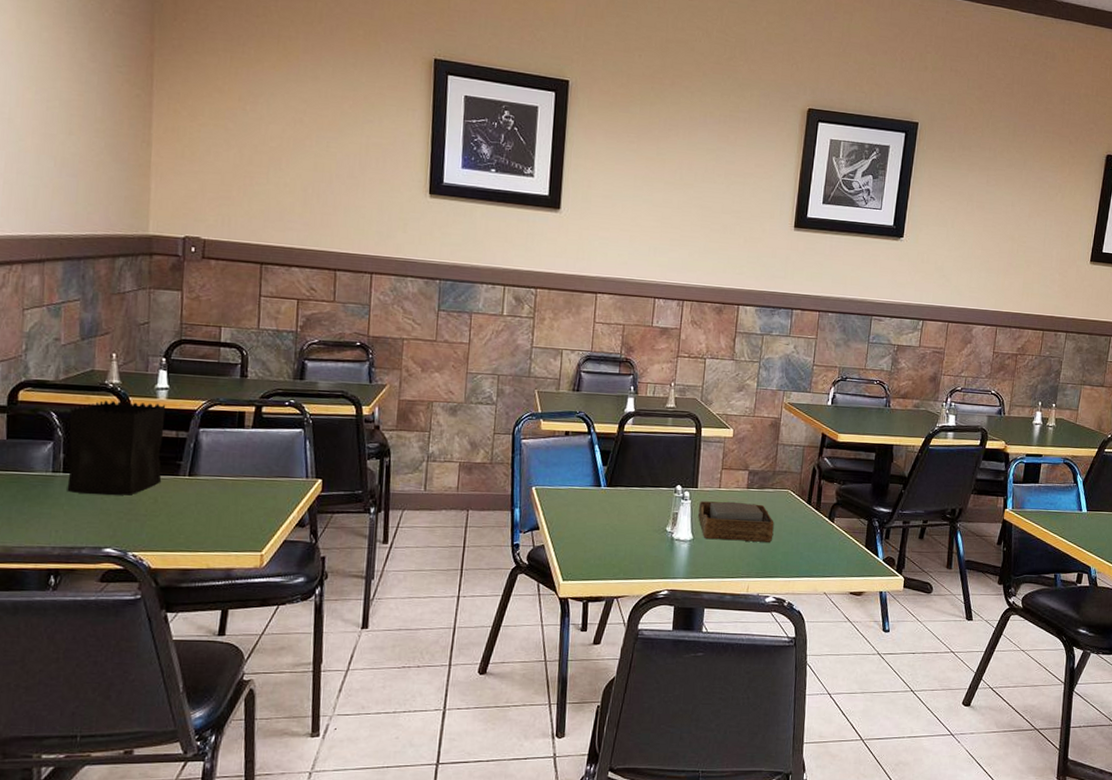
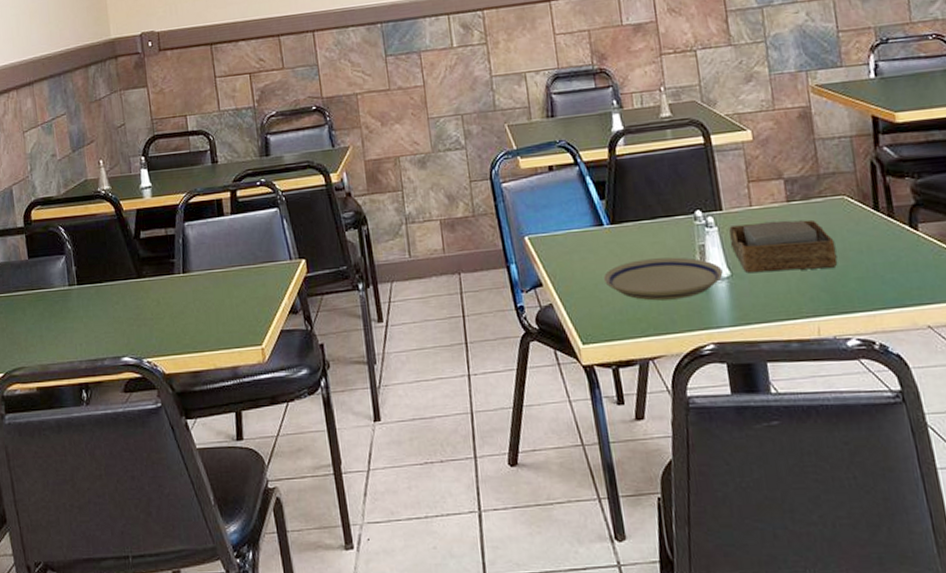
paper bag: present [67,400,166,495] -> none [74,203,161,304]
plate: none [591,518,687,553] -> present [603,257,723,301]

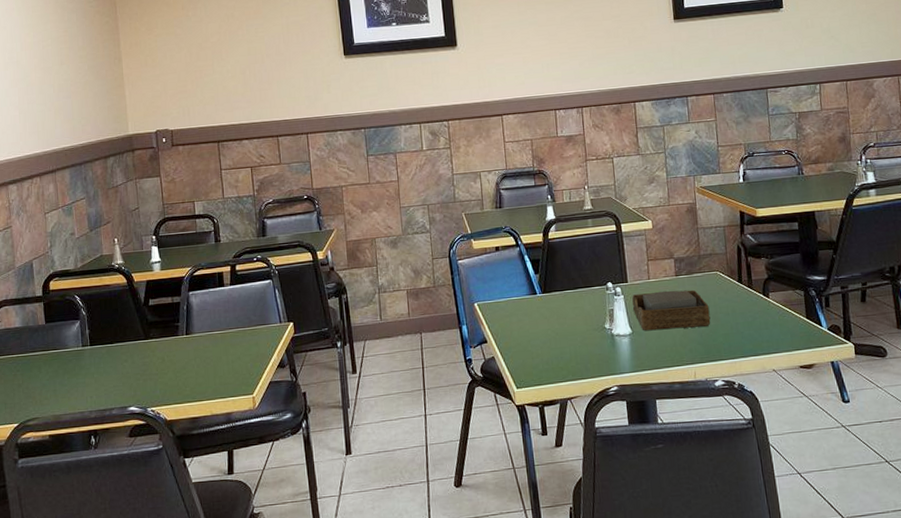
plate: present [603,257,723,301] -> none [534,319,626,354]

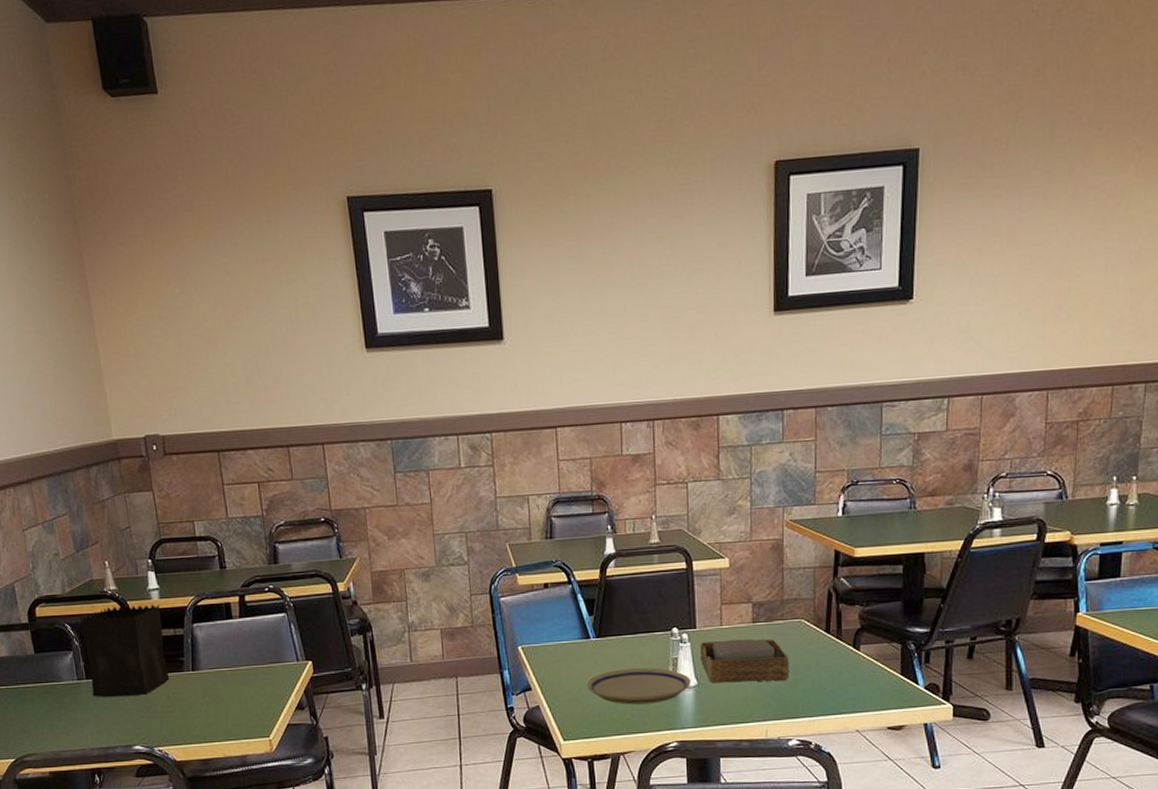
paper bag: none [89,275,166,362] -> present [80,604,170,697]
plate: none [534,319,626,354] -> present [586,668,691,705]

